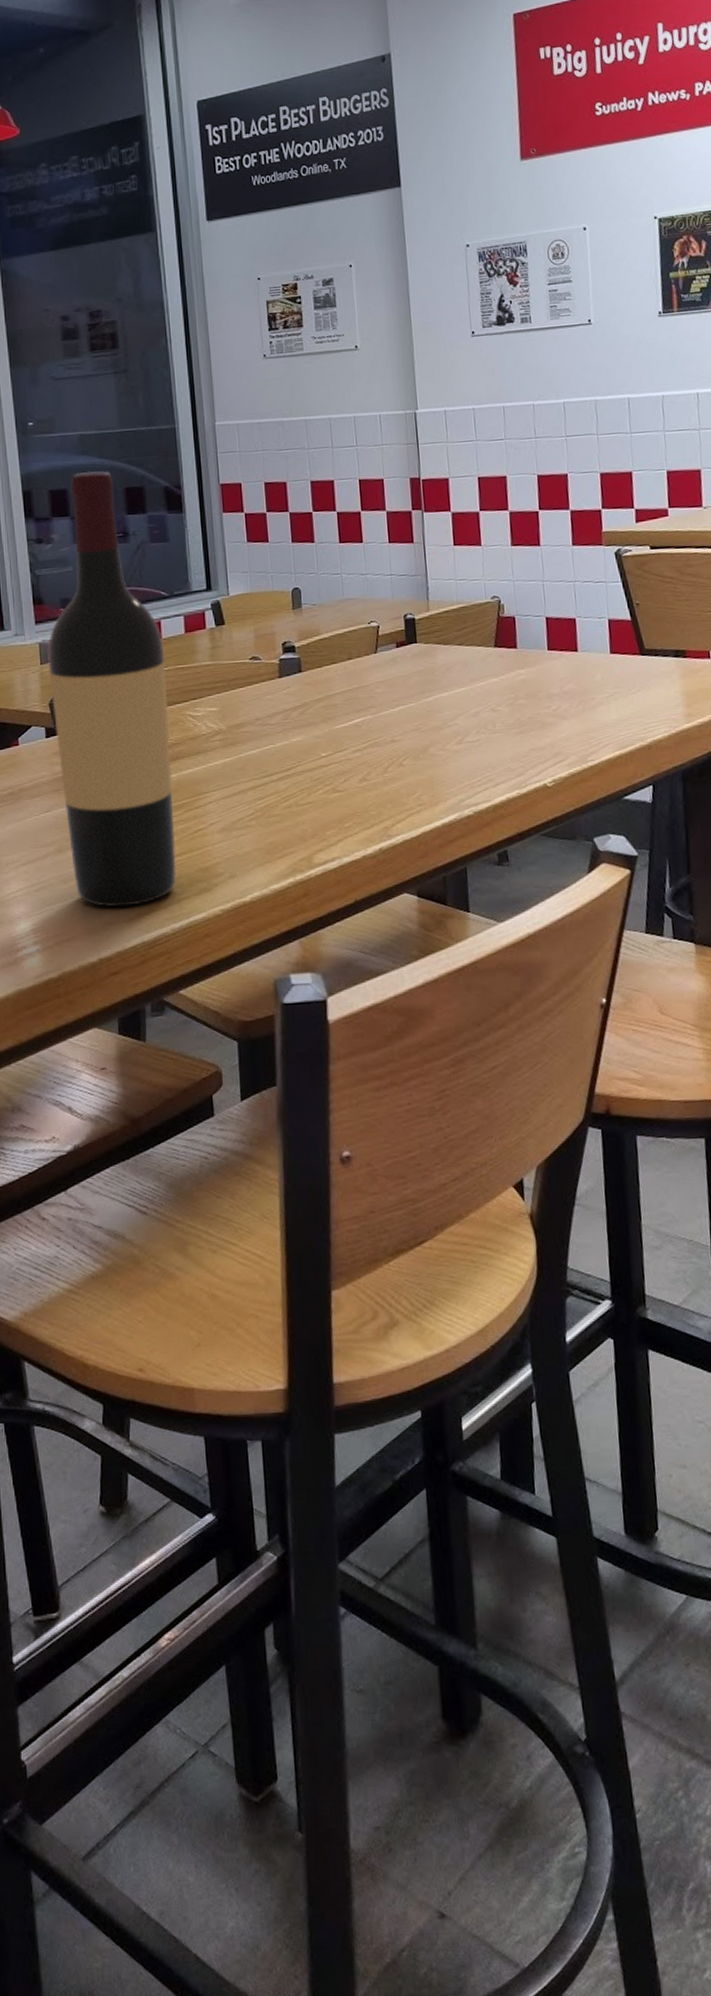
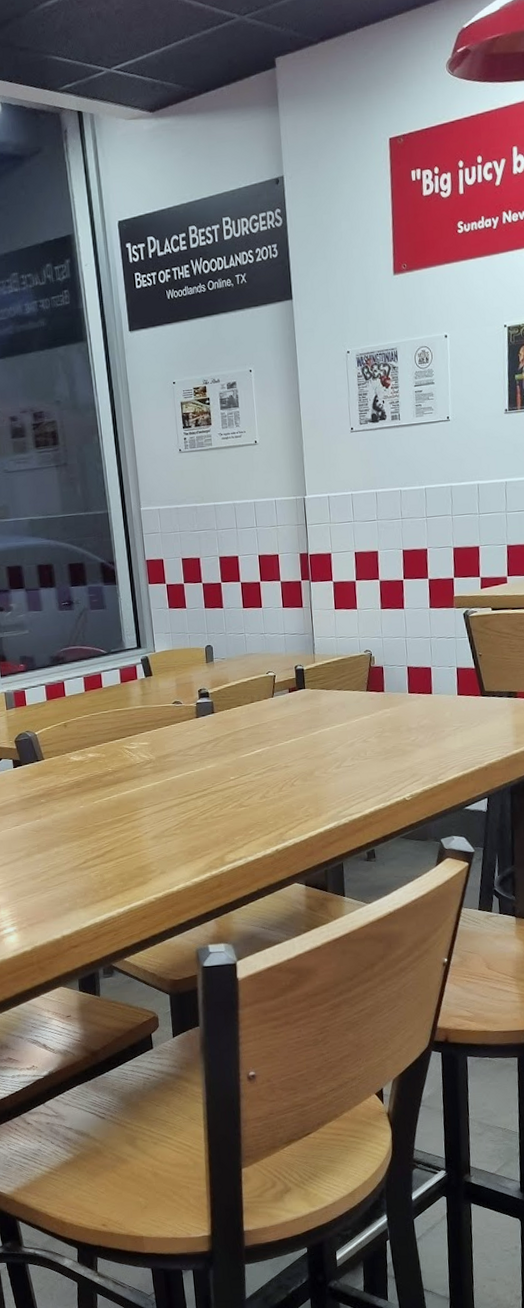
wine bottle: present [48,470,176,908] -> none [12,550,120,898]

